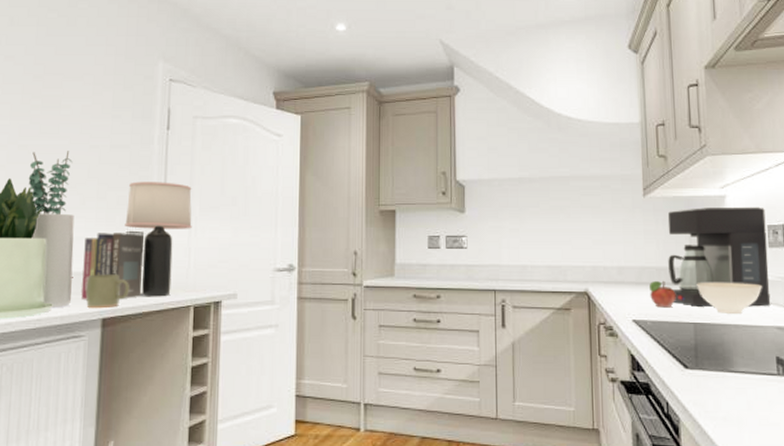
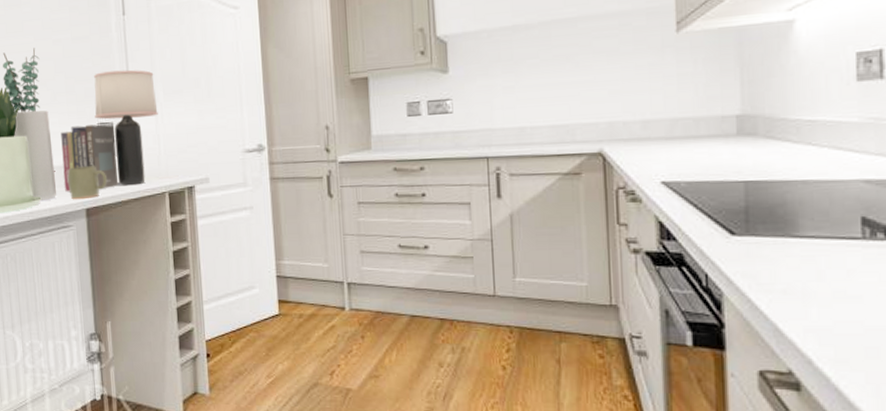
fruit: present [650,280,676,308] -> none [684,132,721,165]
coffee maker: present [667,207,771,307] -> none [710,29,857,162]
bowl: present [697,282,762,314] -> none [749,128,845,168]

